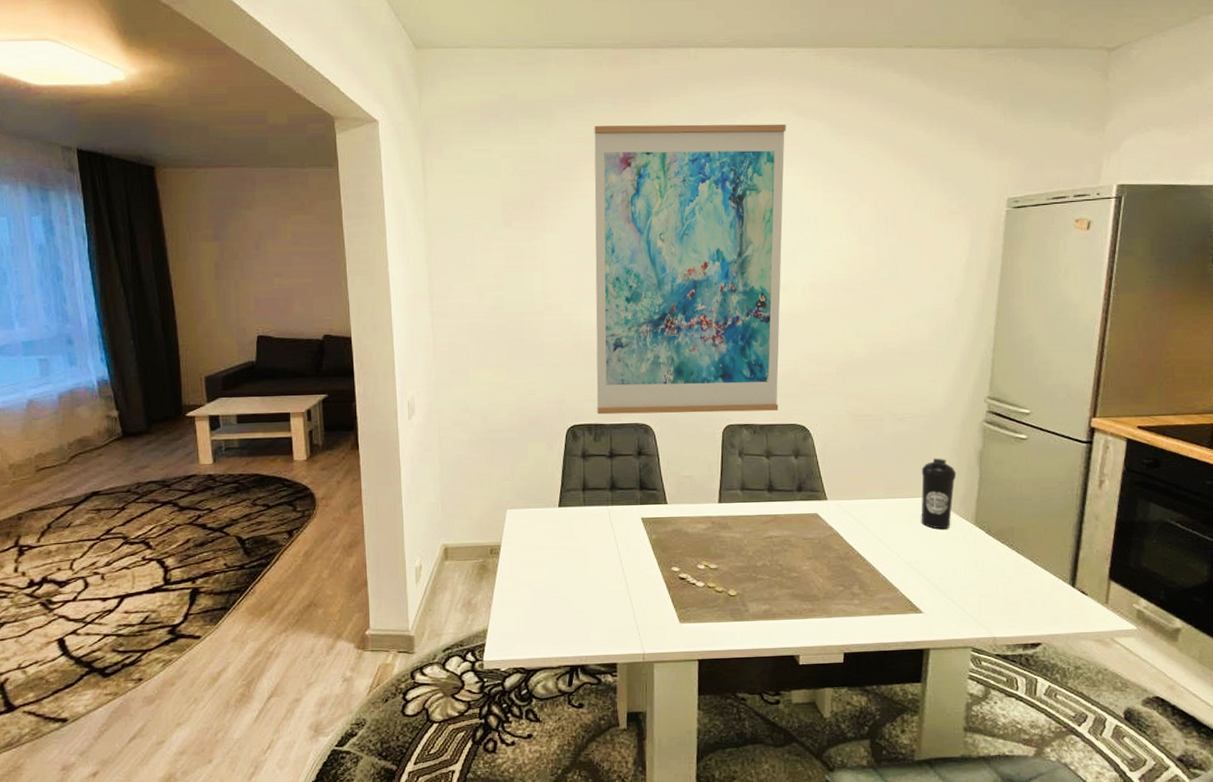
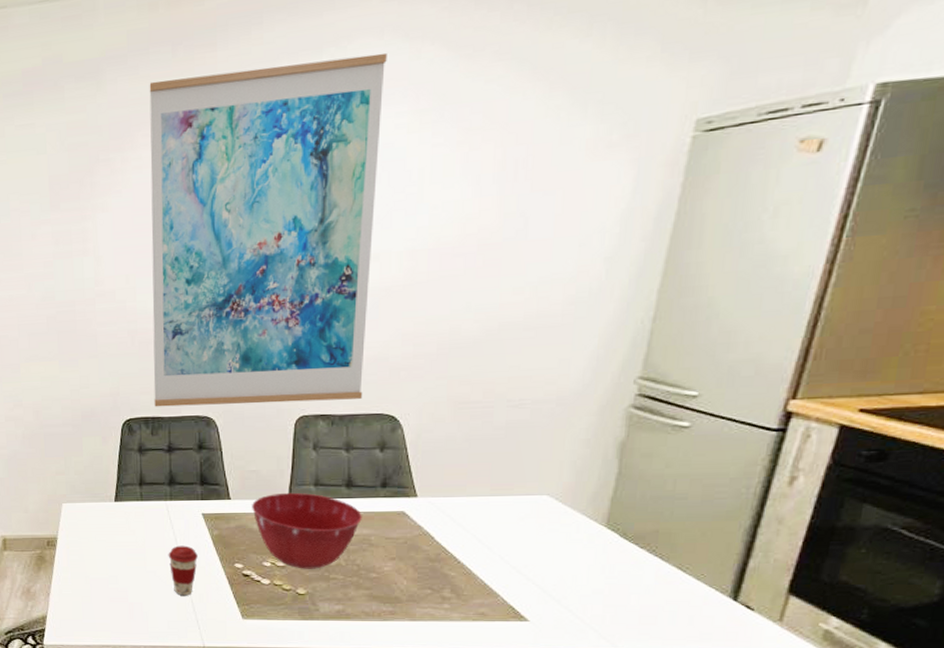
coffee cup: none [609,550,638,602] -> present [168,545,198,596]
mixing bowl: none [686,496,782,571] -> present [252,492,362,569]
water bottle: present [921,458,957,530] -> none [534,450,587,531]

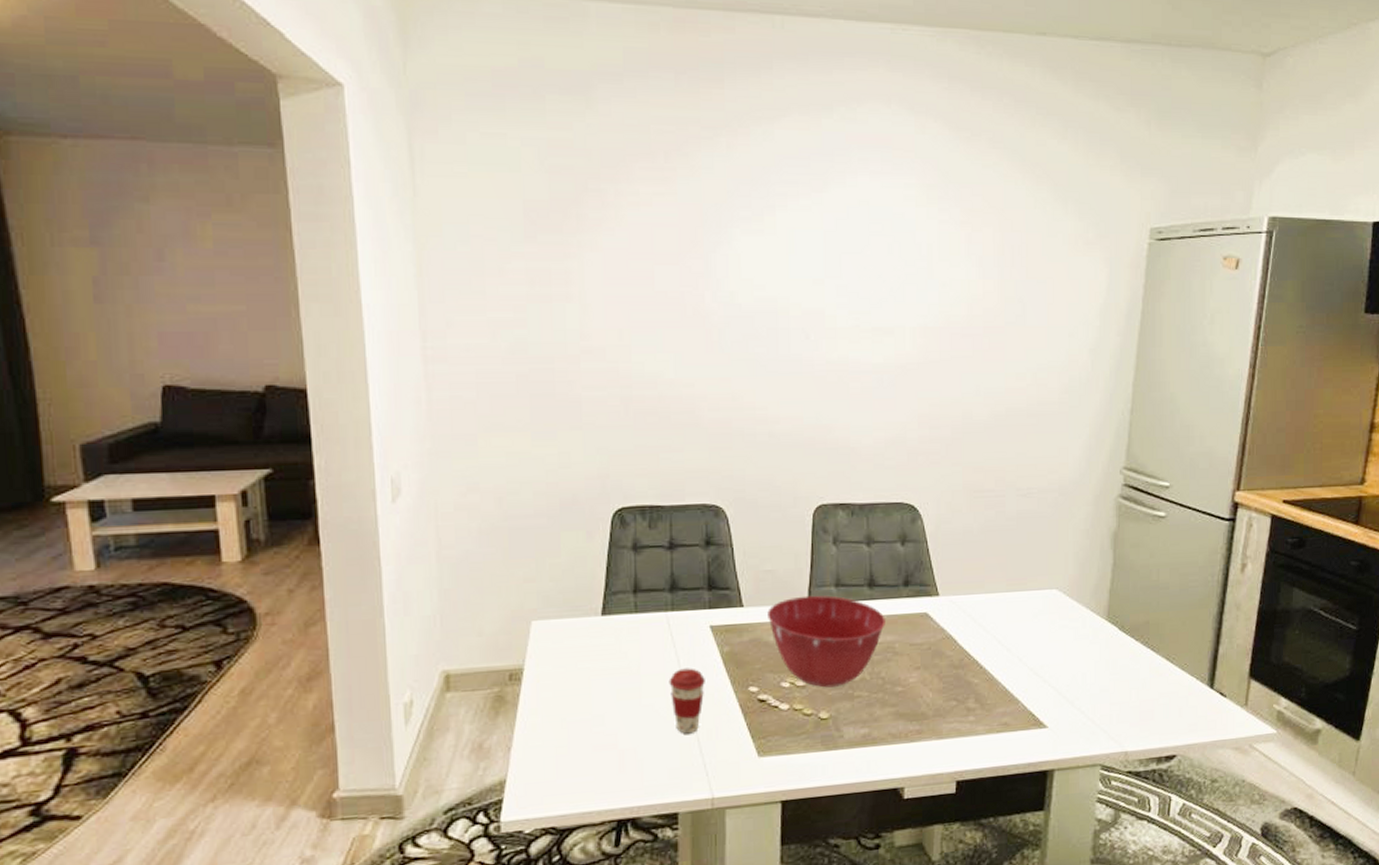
wall art: present [149,52,387,407] -> none [648,109,895,493]

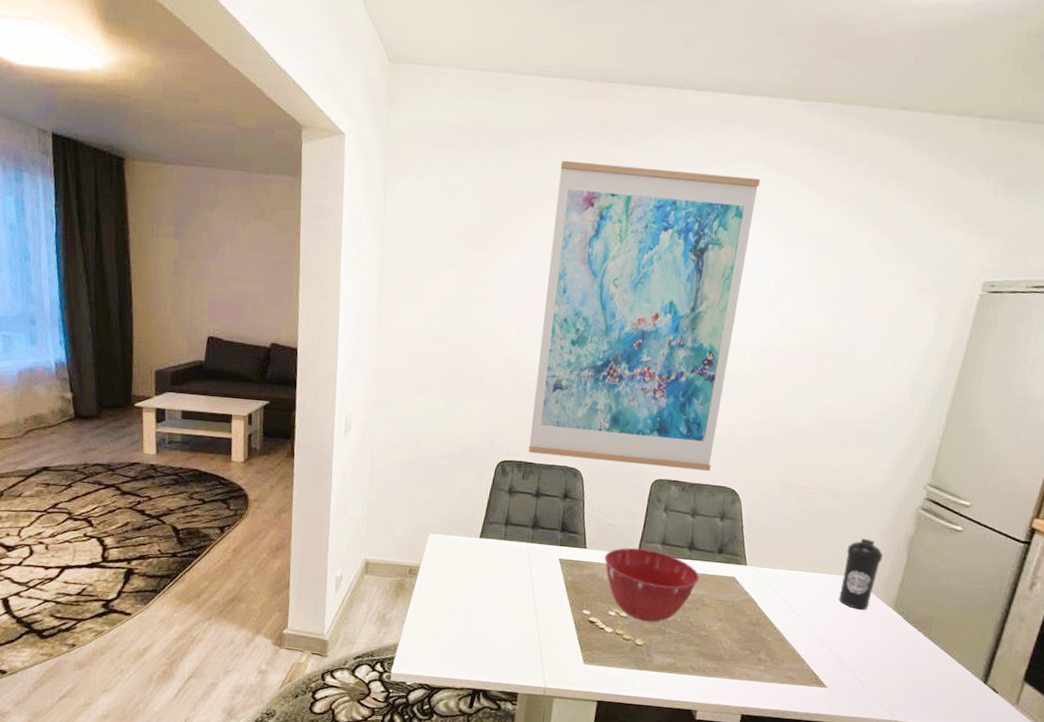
wall art: none [648,109,895,493] -> present [528,160,760,471]
coffee cup: present [669,668,705,734] -> none [523,587,551,637]
water bottle: none [1047,541,1088,627] -> present [839,538,883,610]

